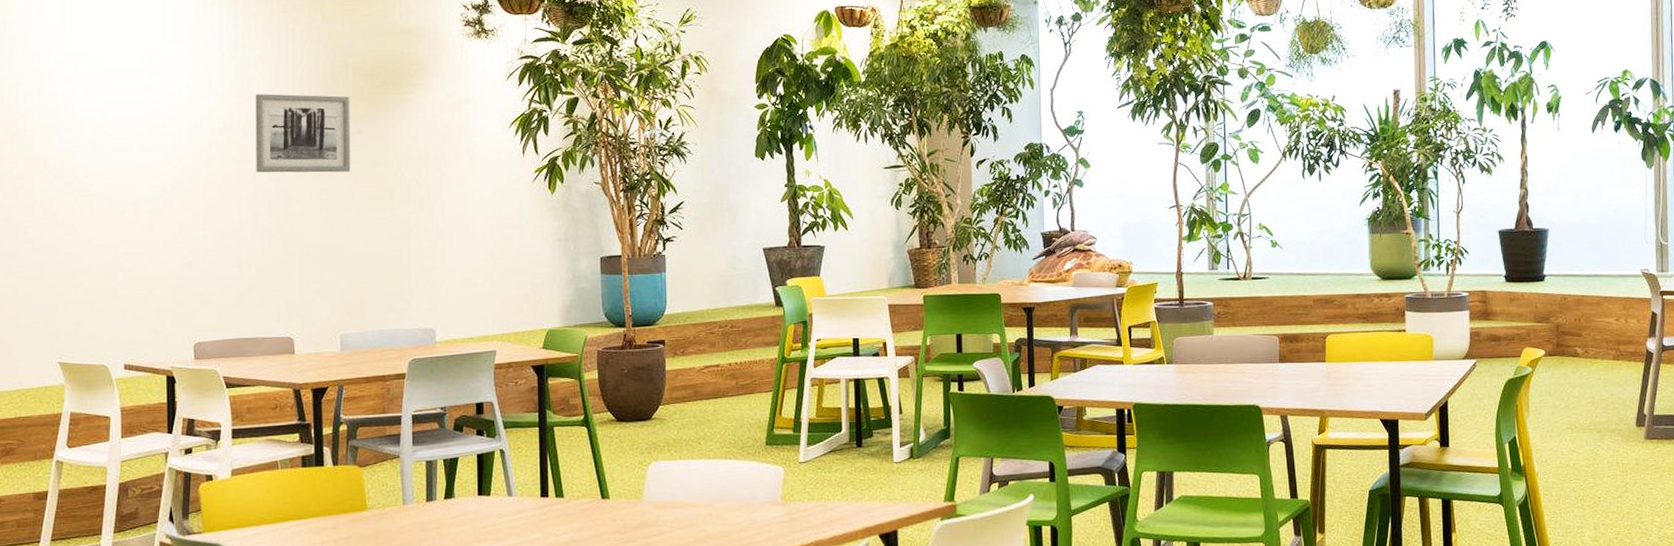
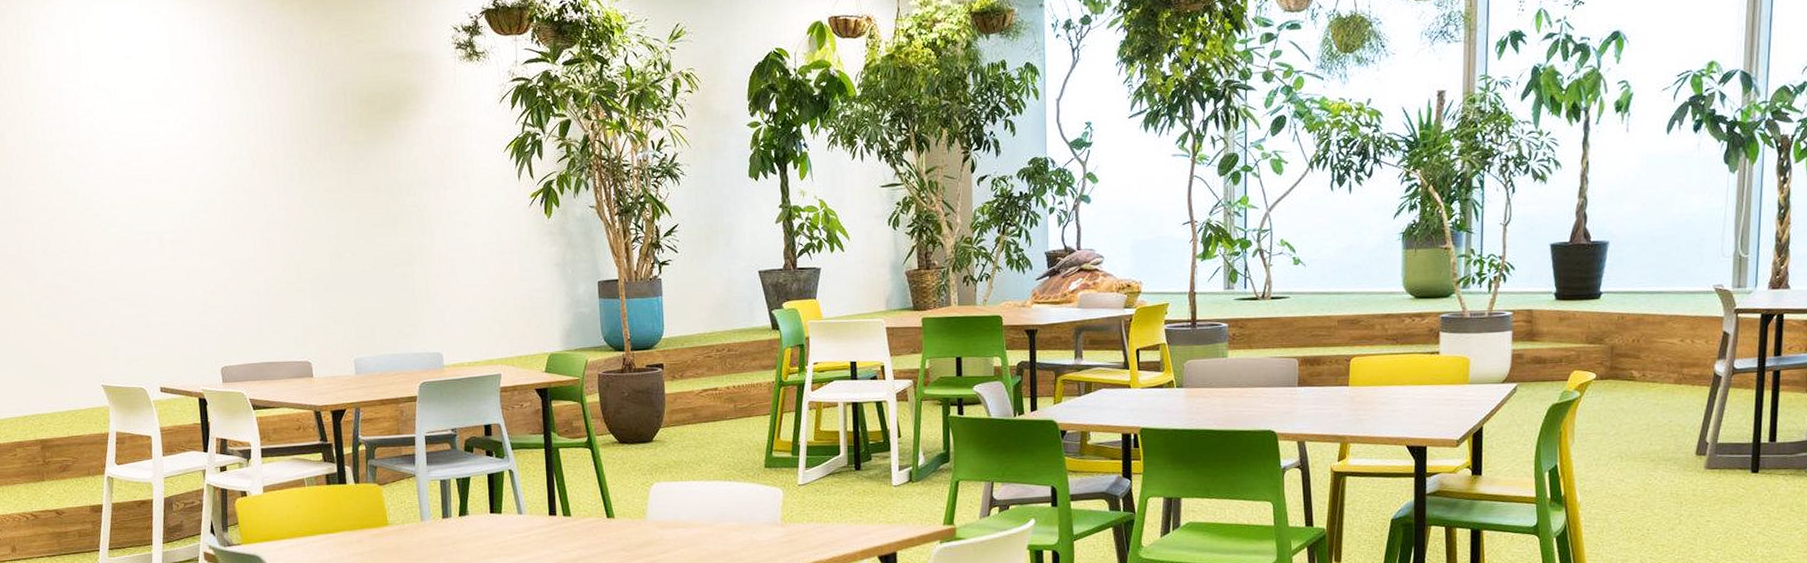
wall art: present [255,94,351,173] -> none [261,123,355,202]

